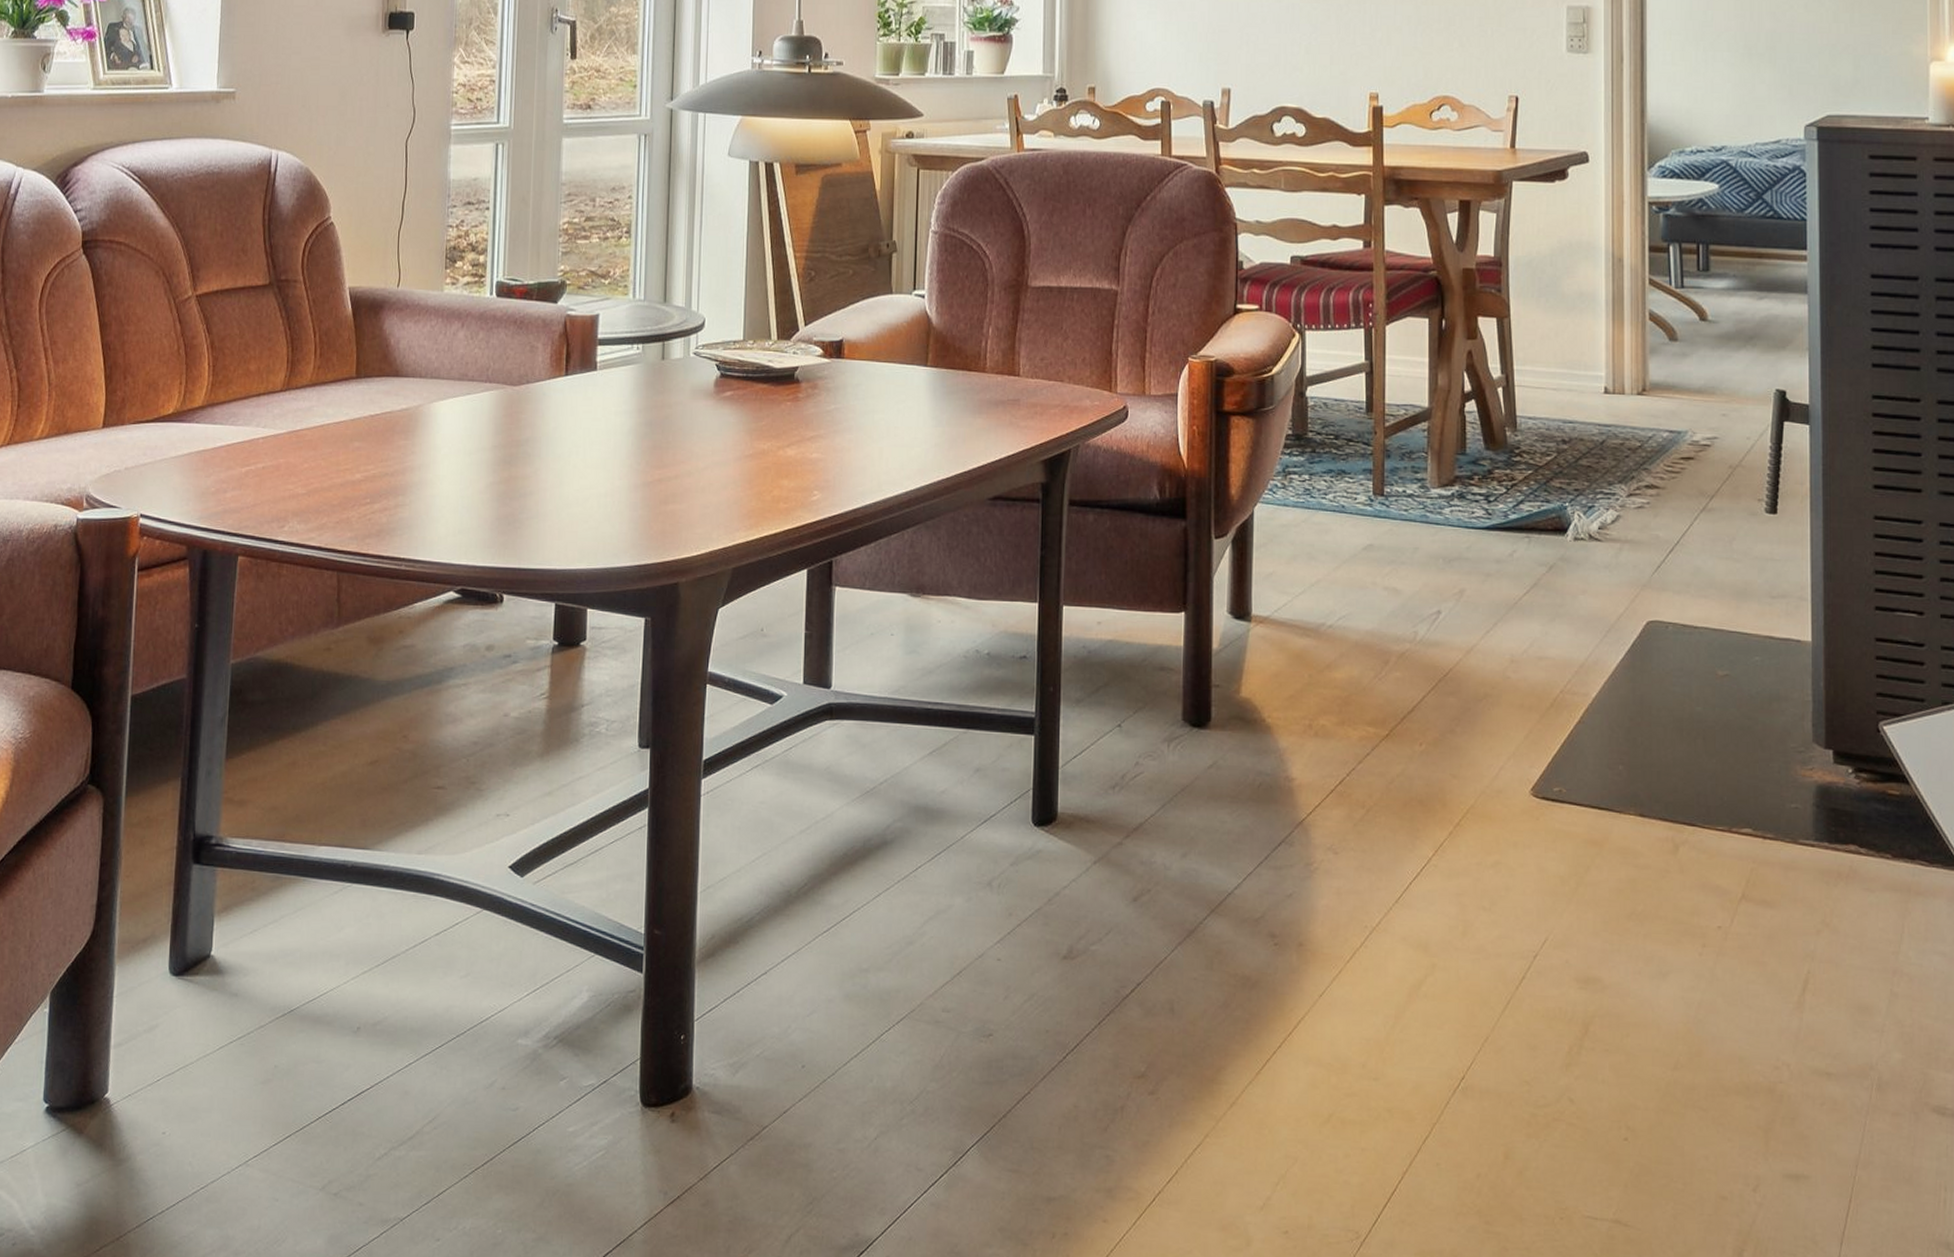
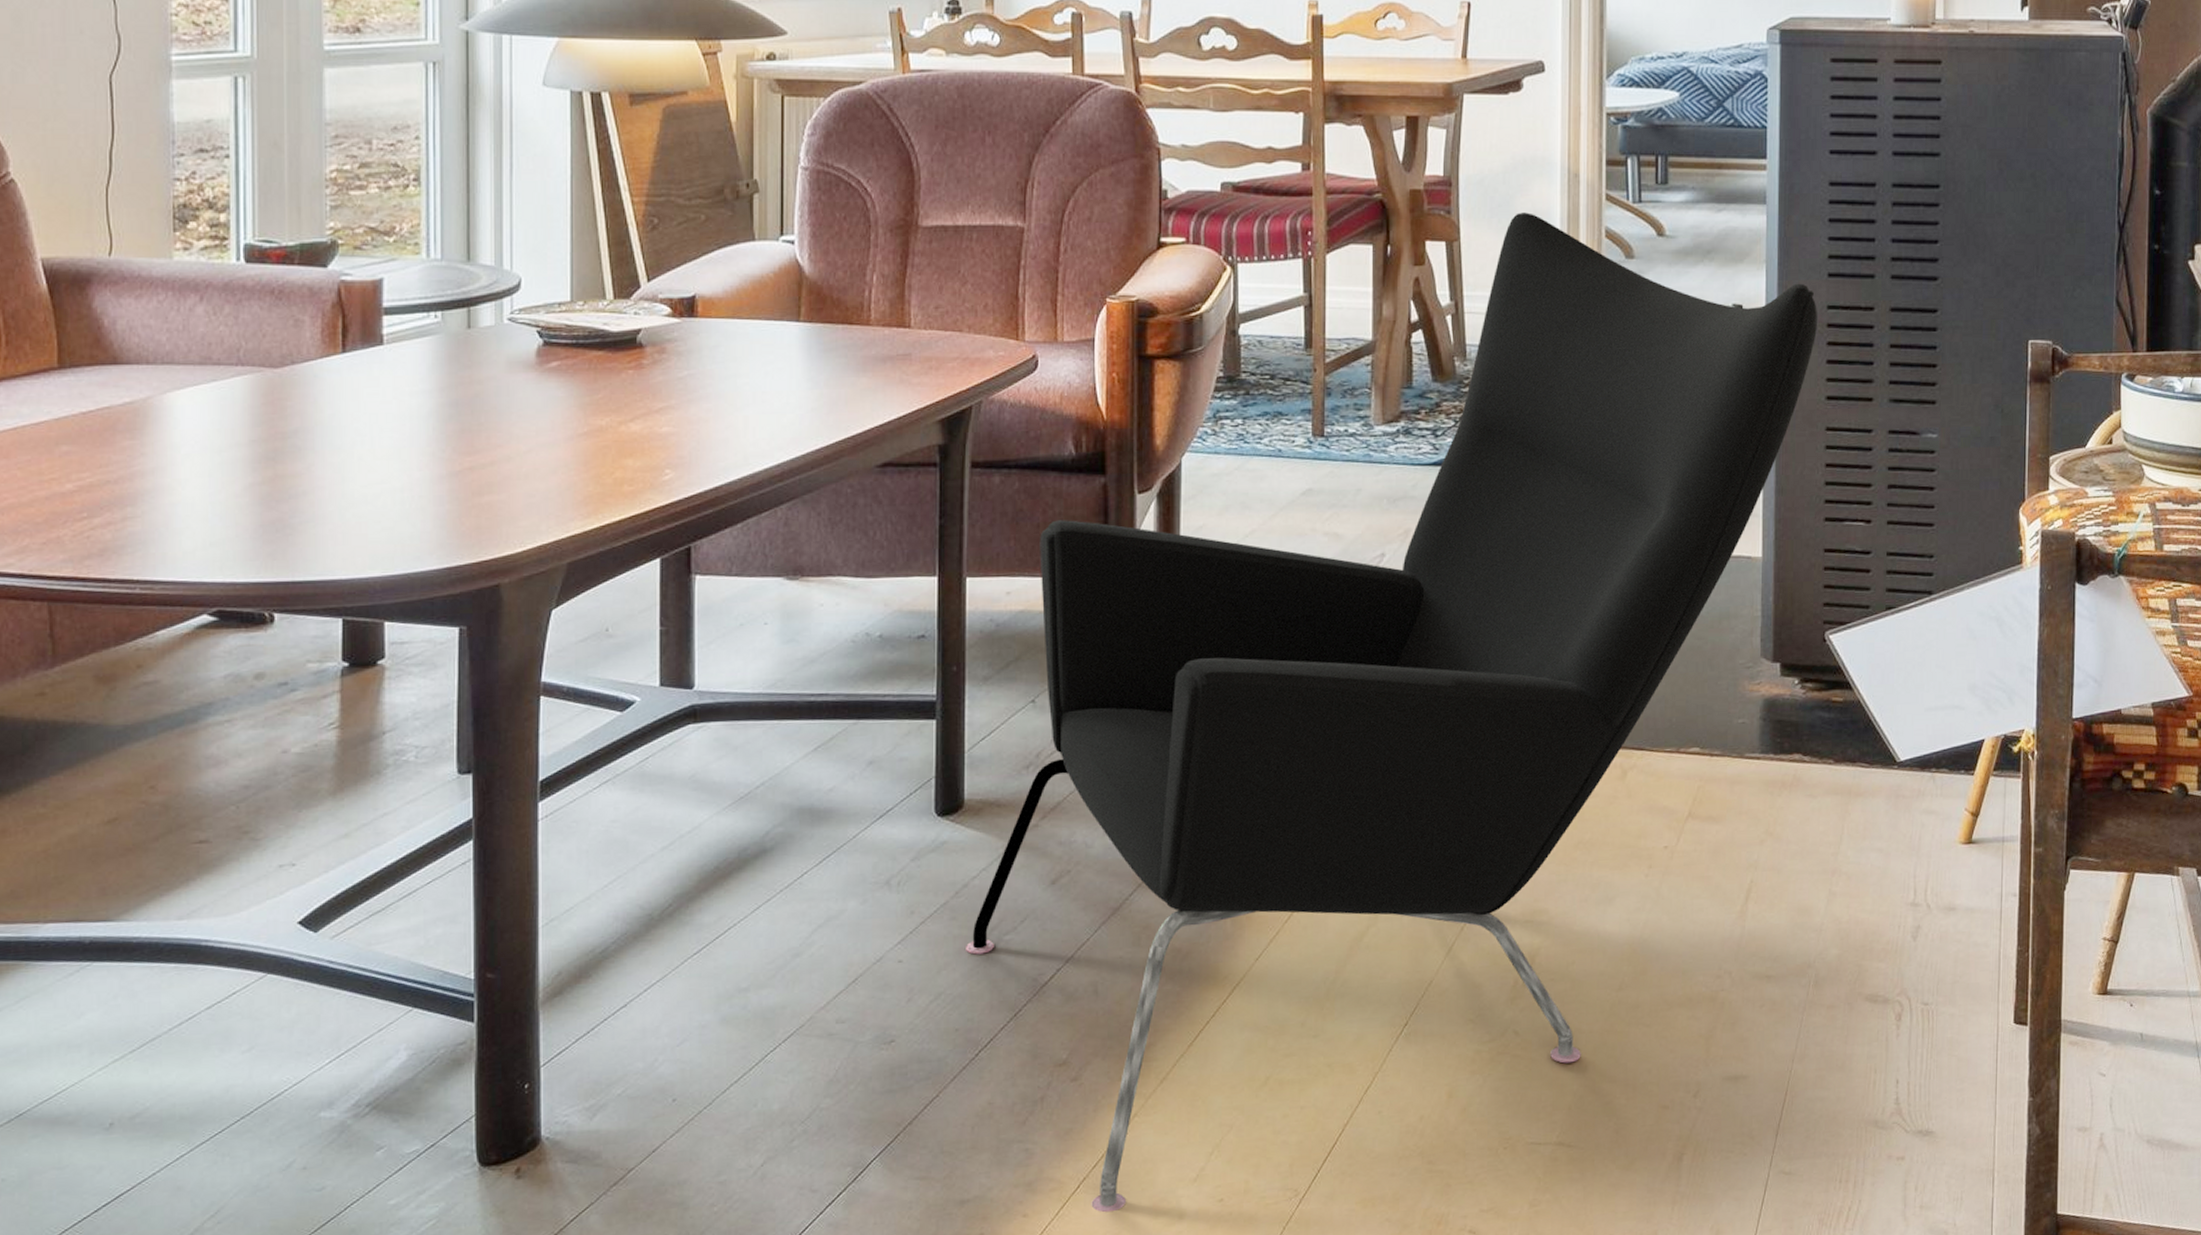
armchair: none [1057,293,1862,1230] -> present [966,212,1817,1213]

